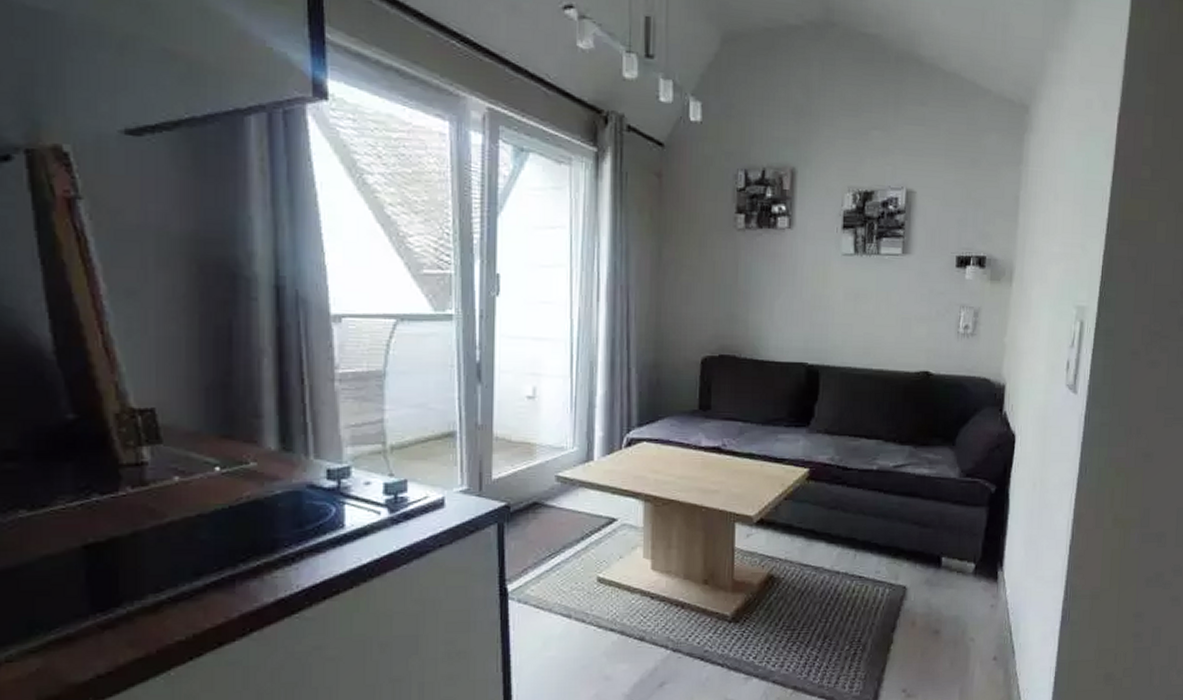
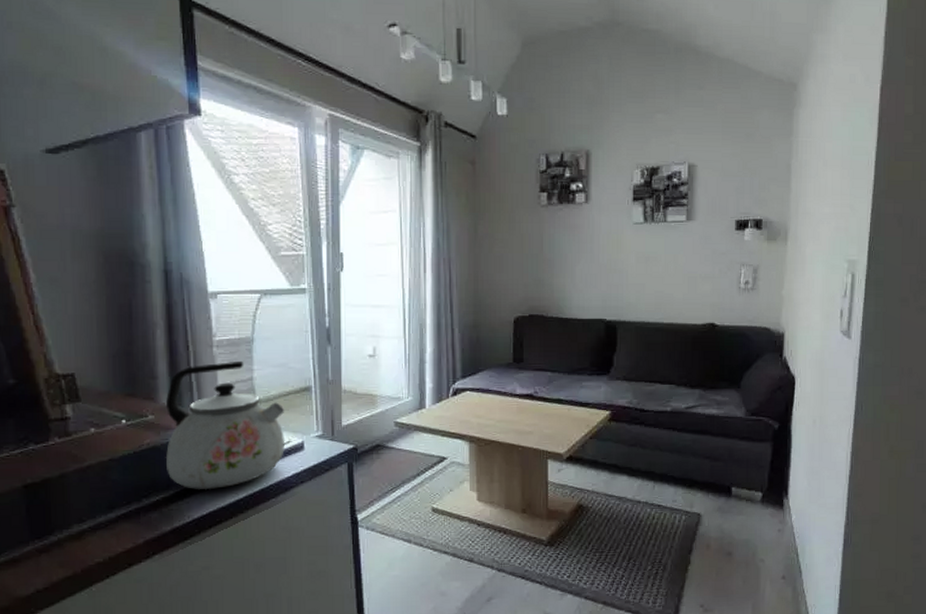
kettle: none [269,399,423,554] -> present [165,362,285,490]

